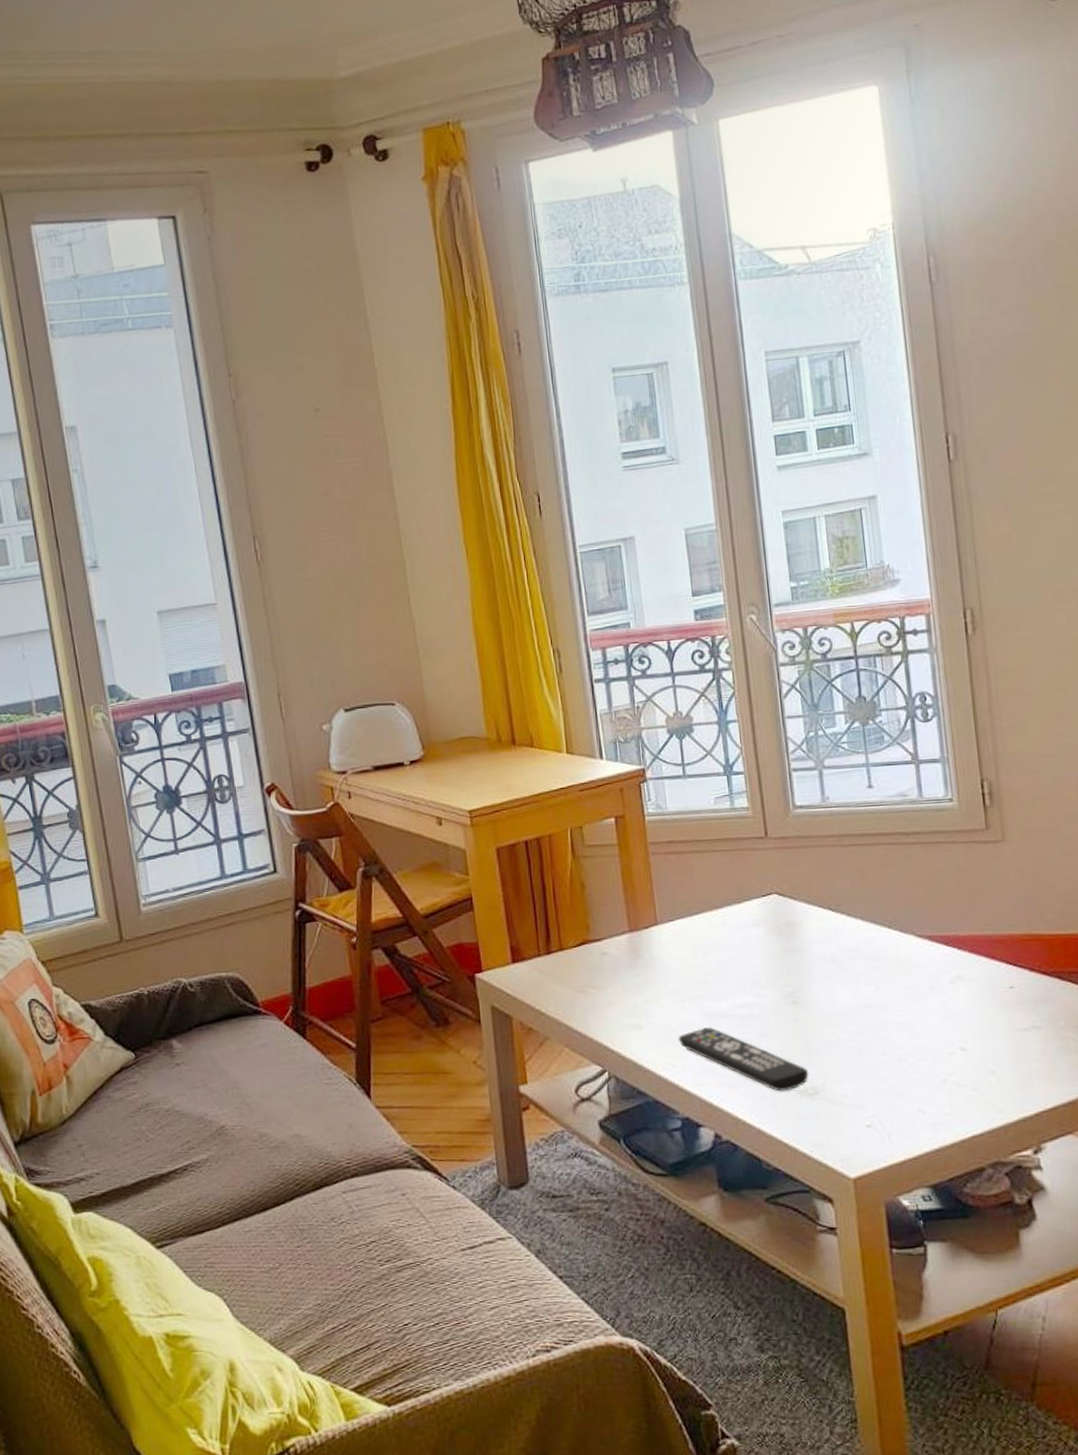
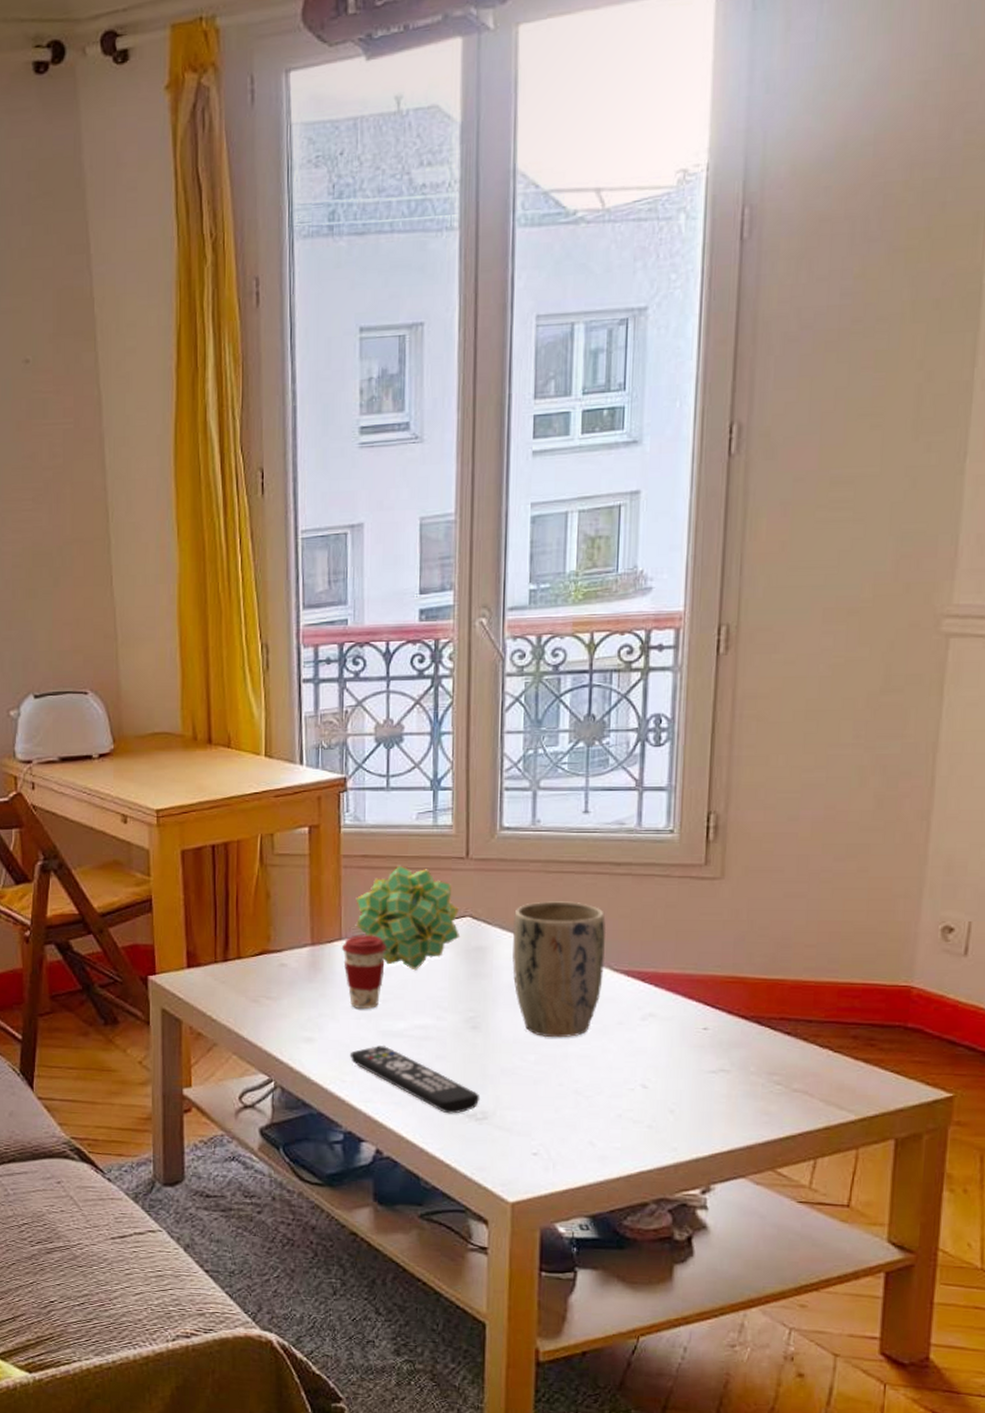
coffee cup: none [658,918,702,993] -> present [341,935,387,1010]
decorative ball: none [666,848,770,950] -> present [355,865,461,971]
plant pot: none [817,872,909,1008] -> present [512,901,607,1038]

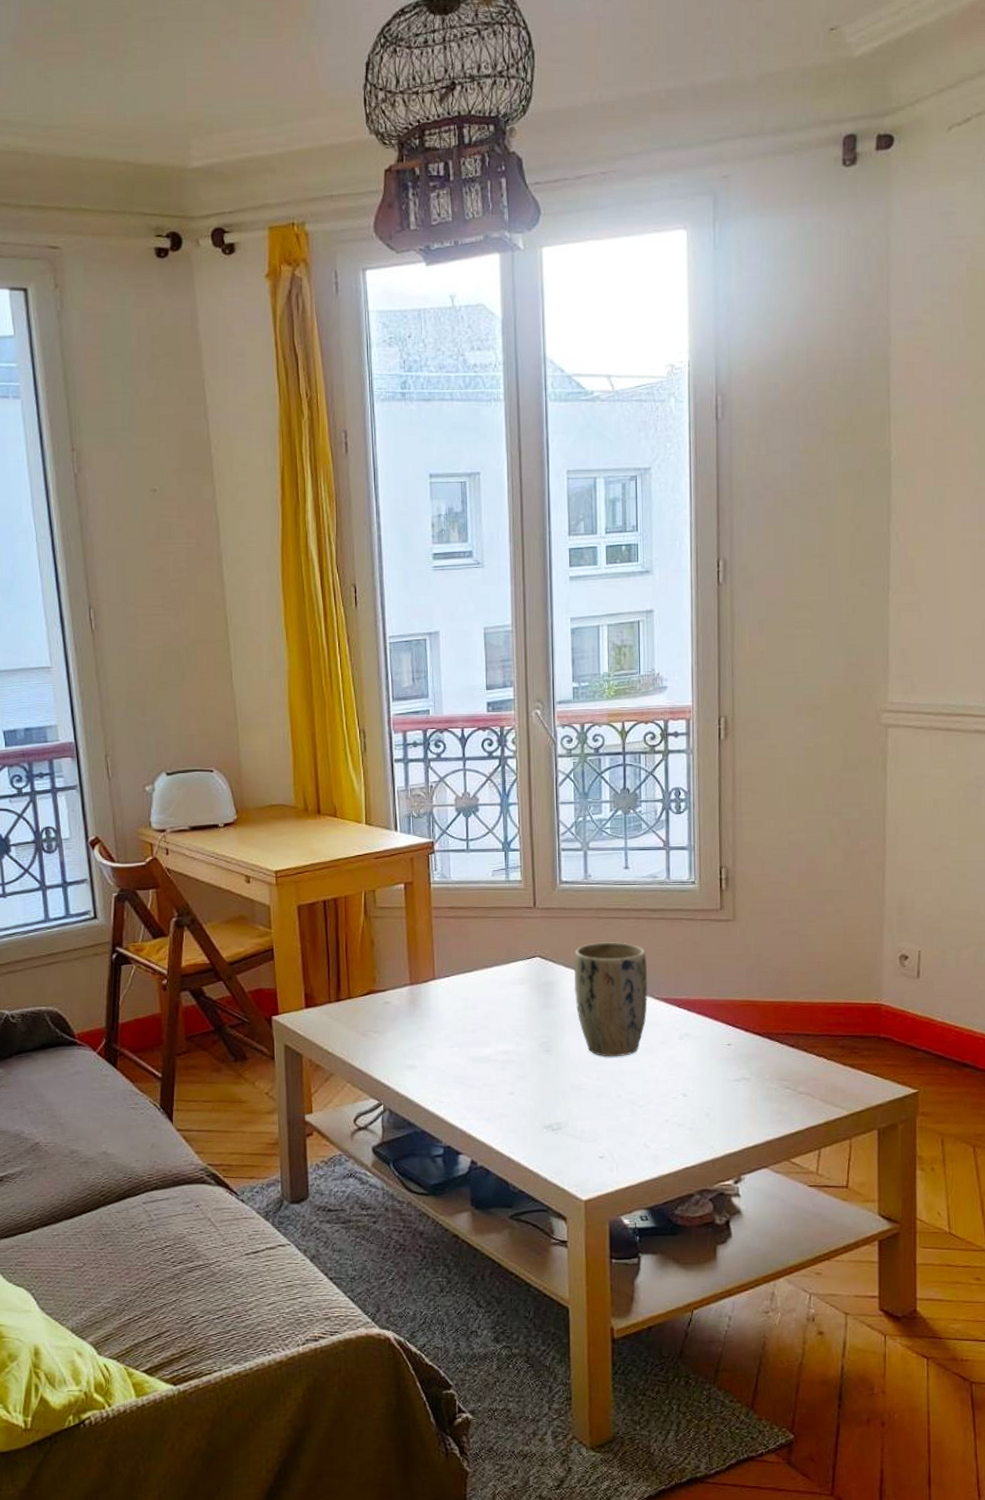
coffee cup: present [341,935,387,1010] -> none [435,975,473,1039]
remote control: present [349,1045,481,1114] -> none [446,1069,555,1126]
decorative ball: present [355,865,461,971] -> none [445,915,532,1004]

